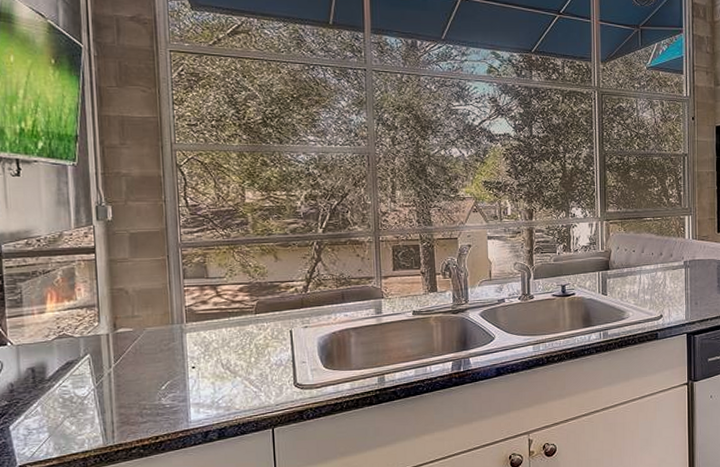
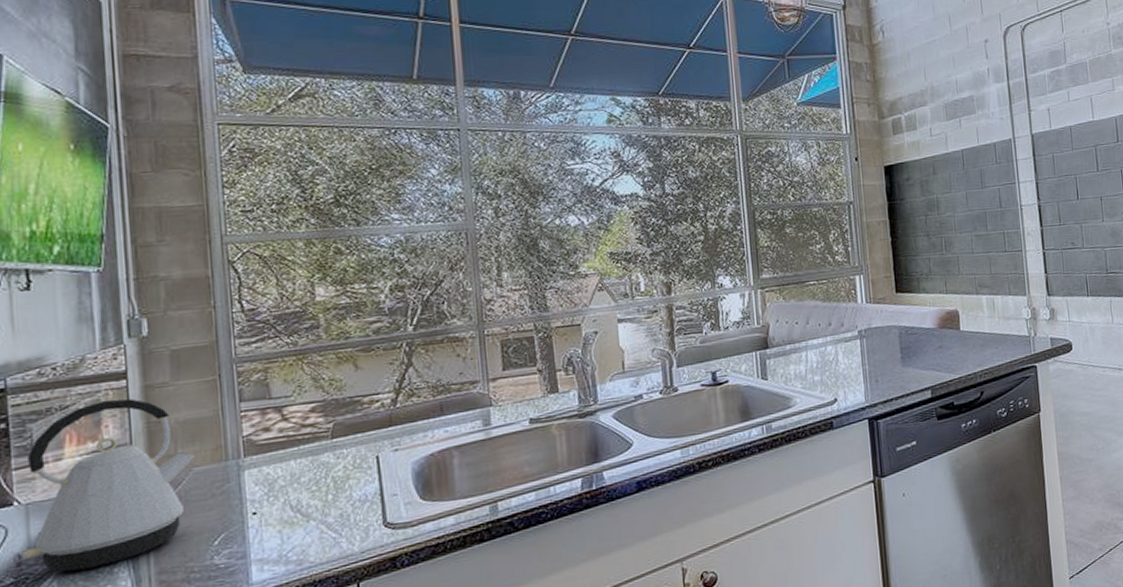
kettle: none [14,268,149,400] -> present [22,398,197,572]

